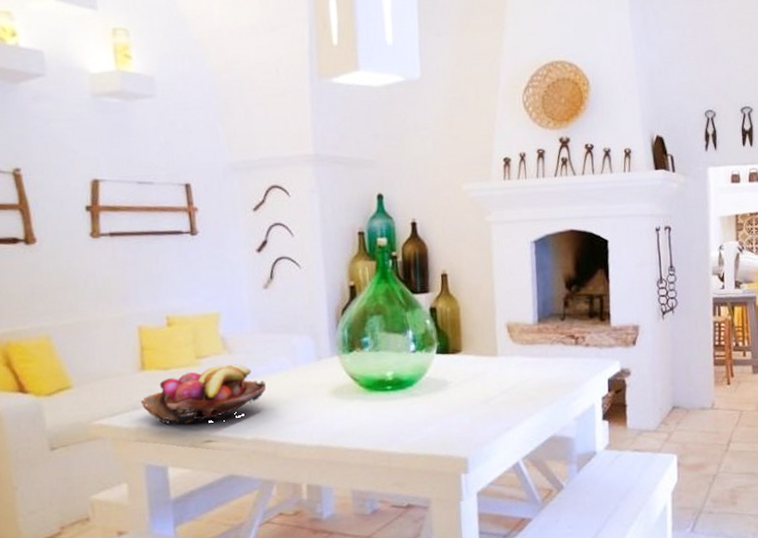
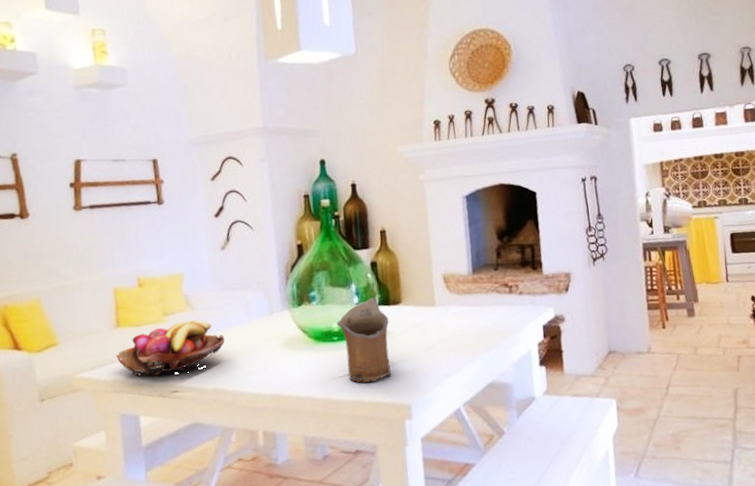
ceramic pitcher: none [391,345,448,435] -> present [337,297,391,383]

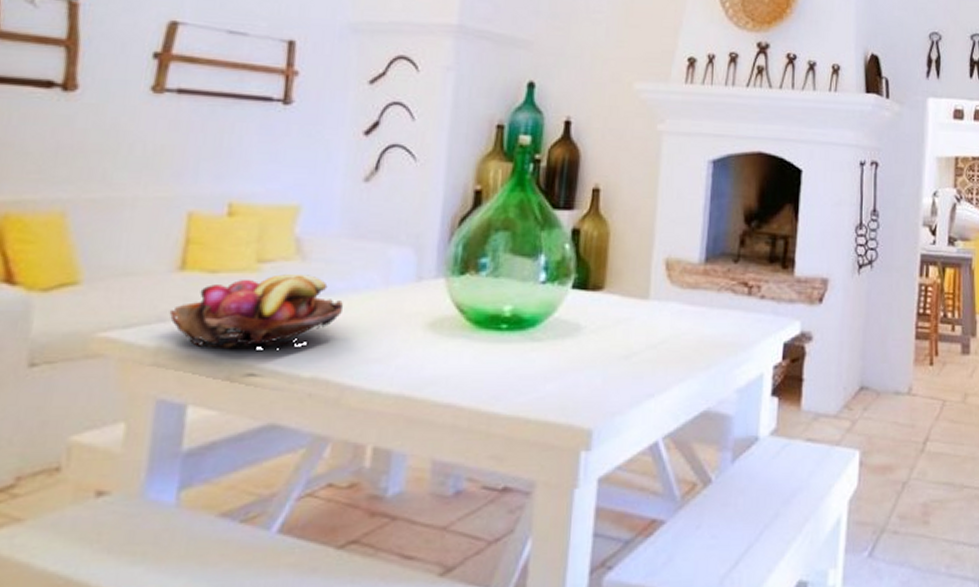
ceramic pitcher: present [337,297,391,383] -> none [510,276,584,394]

